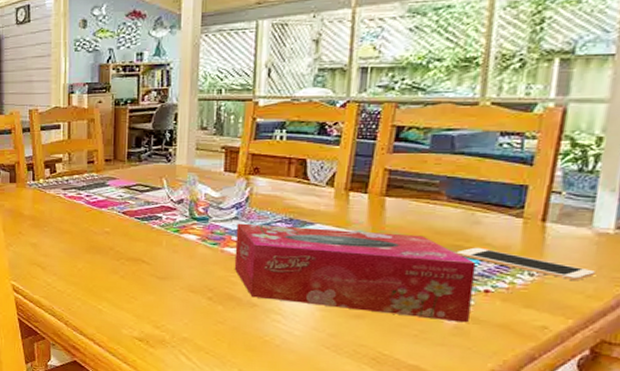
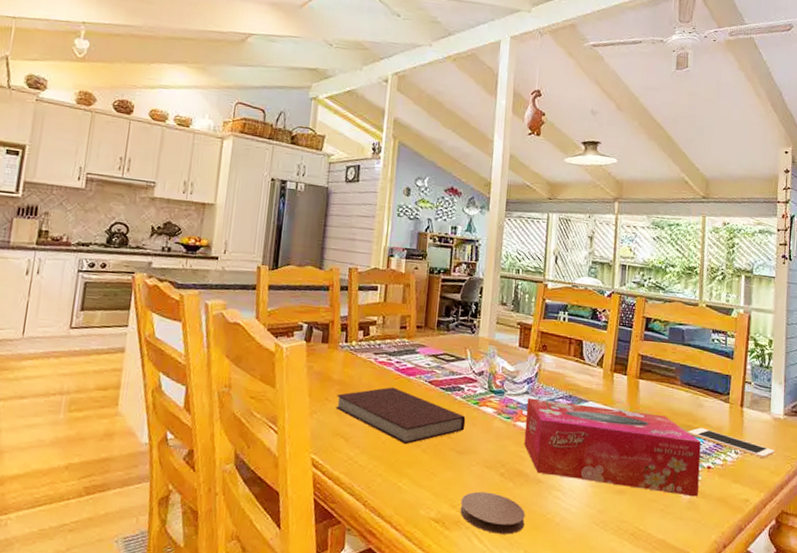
notebook: none [29,219,166,272] -> present [335,387,466,445]
coaster: none [164,314,239,354] -> present [460,491,525,535]

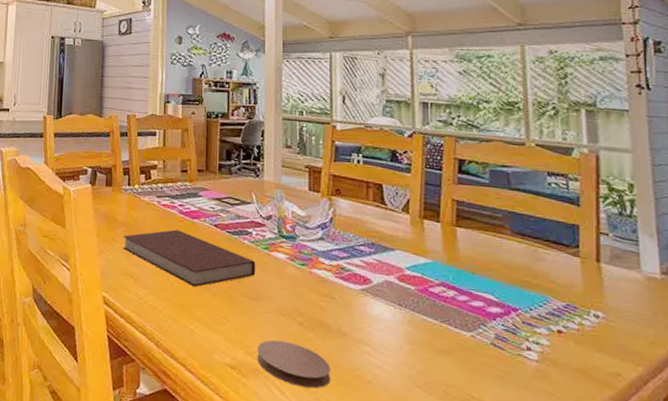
tissue box: present [524,397,701,497] -> none [322,244,548,365]
cell phone: present [688,427,775,459] -> none [526,284,653,326]

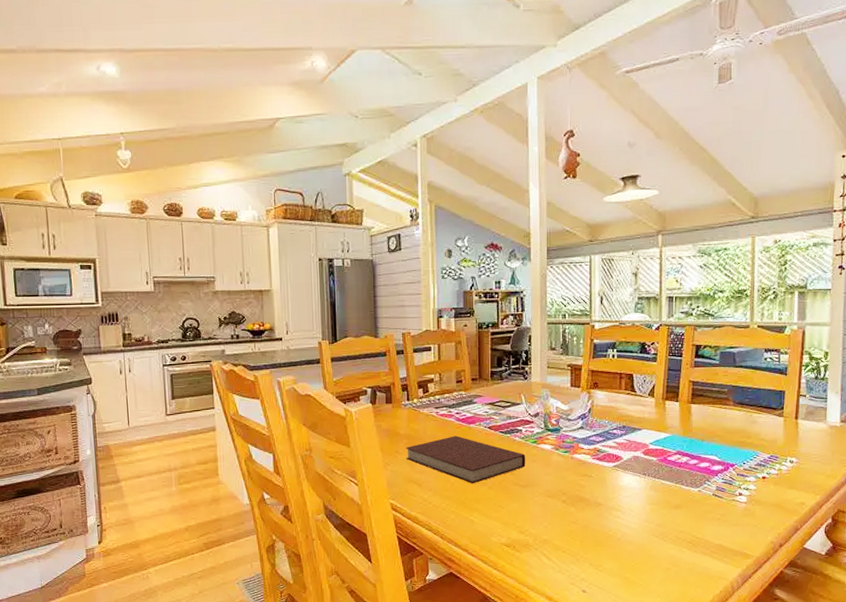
coaster: present [257,340,331,389] -> none [528,517,588,552]

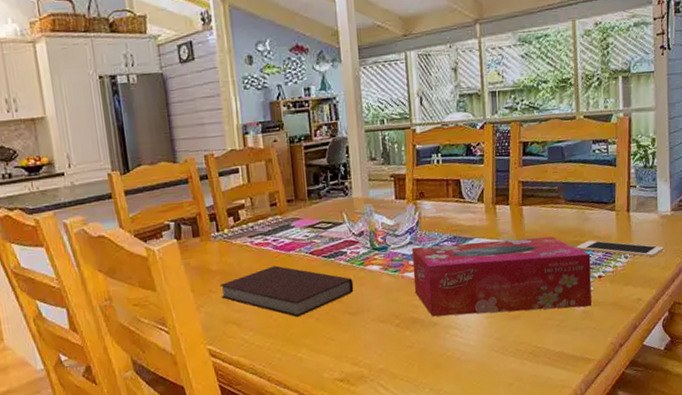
tissue box: none [582,432,756,505] -> present [412,236,591,317]
cell phone: none [742,442,831,465] -> present [576,240,664,258]

